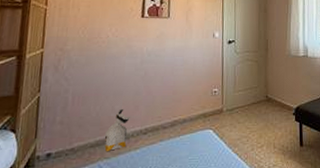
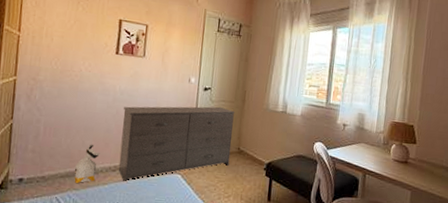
dresser: none [149,57,260,146] -> present [118,106,235,184]

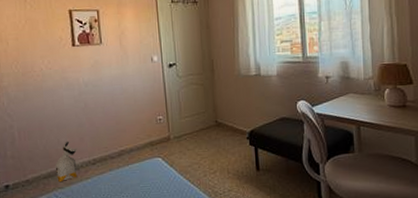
dresser: present [118,106,235,184] -> none [91,81,209,175]

